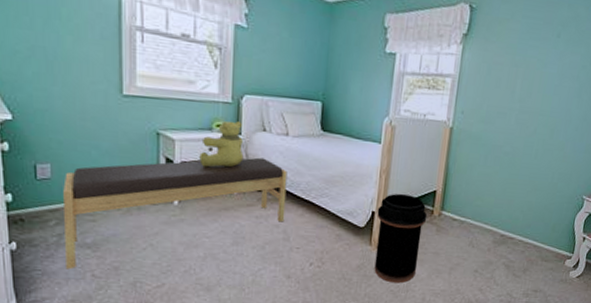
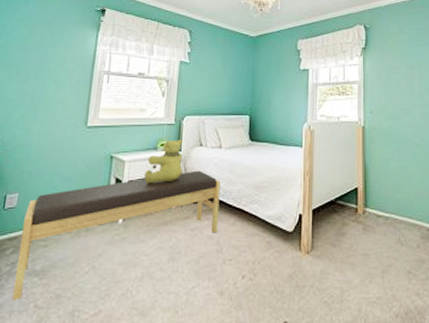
trash can: present [374,193,428,284] -> none [304,193,352,293]

